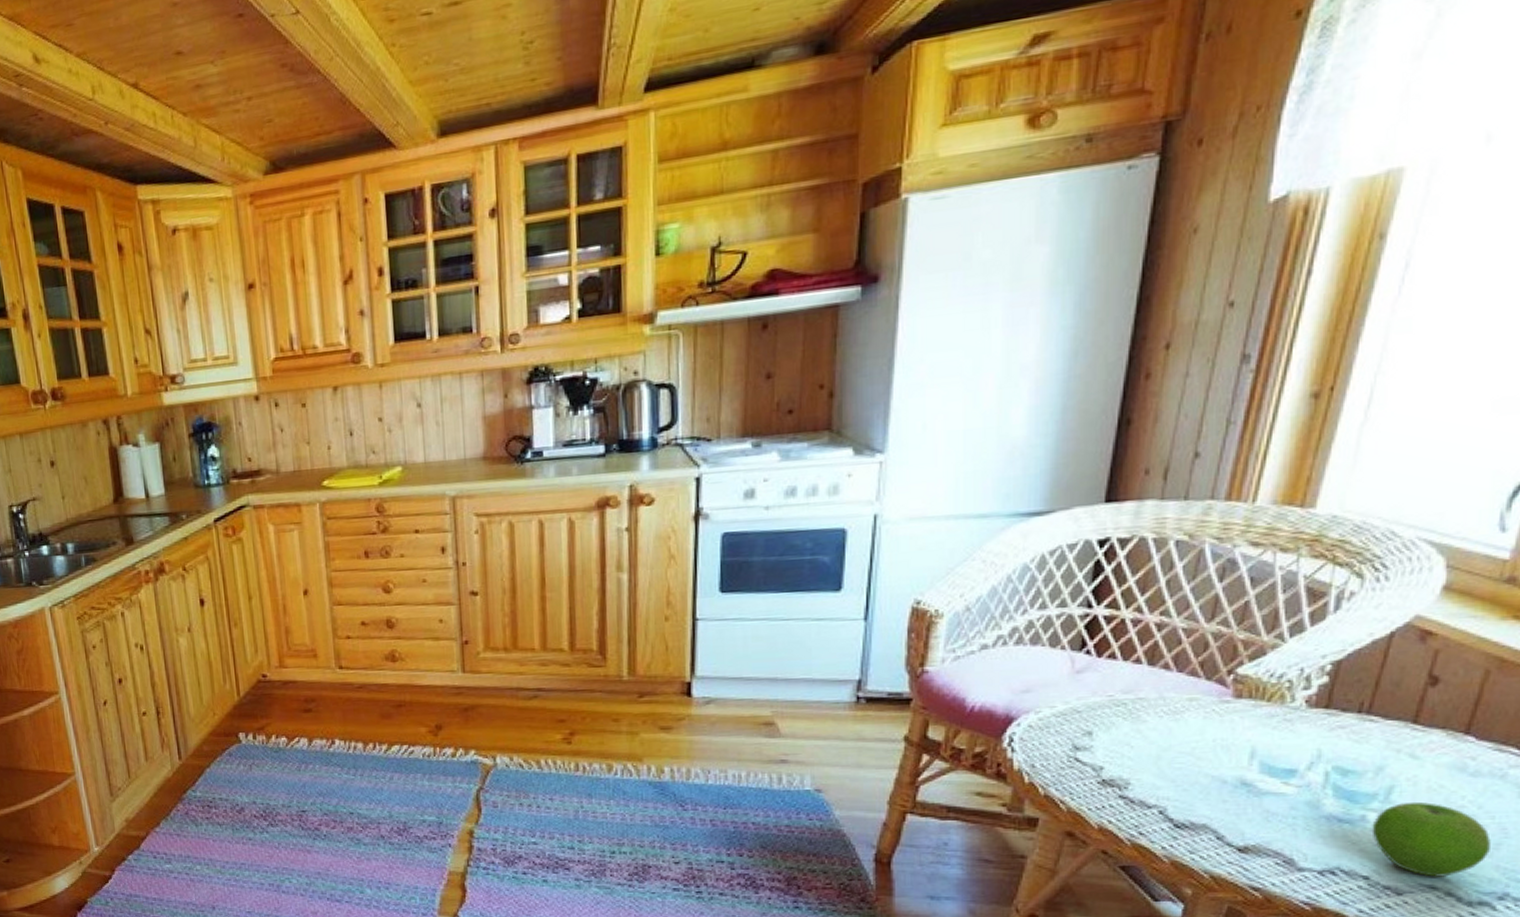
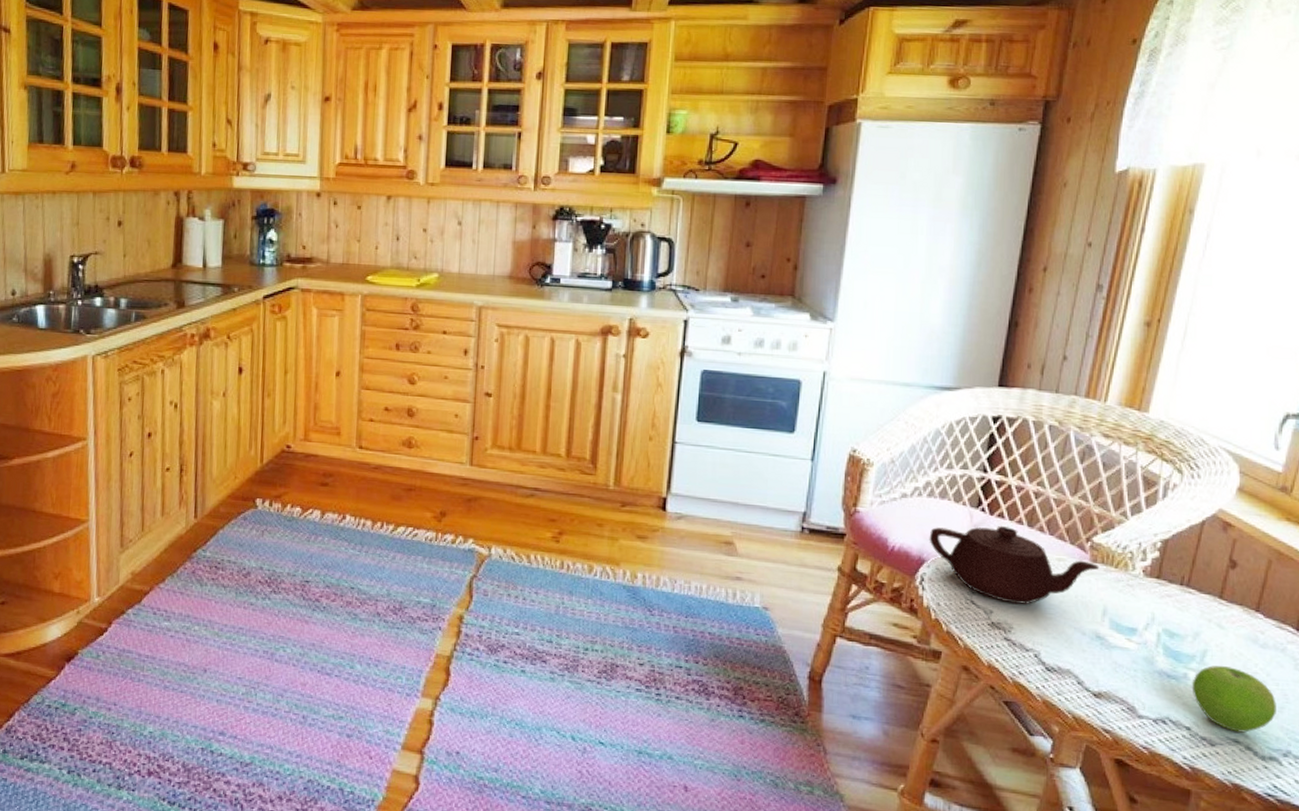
teapot: none [1018,667,1246,757] -> present [929,525,1100,605]

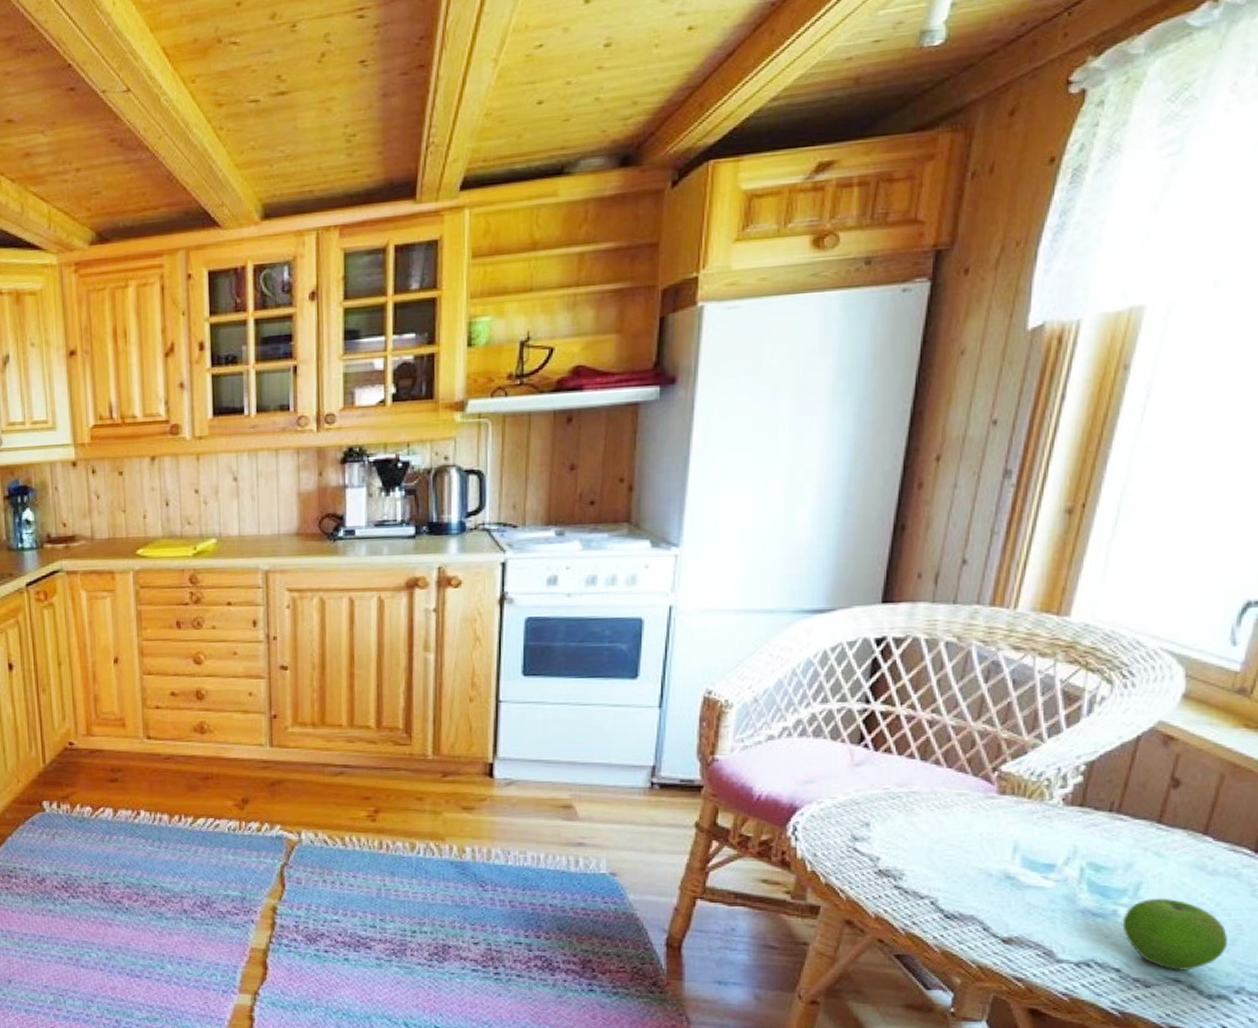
teapot: present [929,525,1100,605] -> none [801,761,1009,849]

